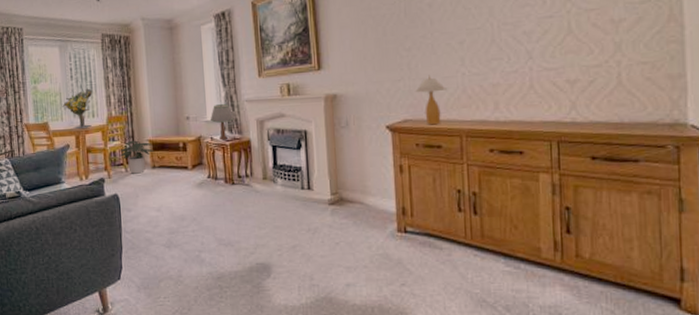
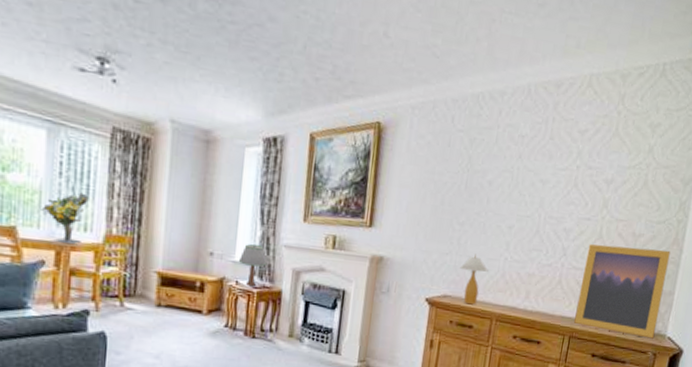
potted plant: present [120,140,154,174] -> none [116,269,162,311]
picture frame: none [557,29,672,130] -> present [573,244,671,339]

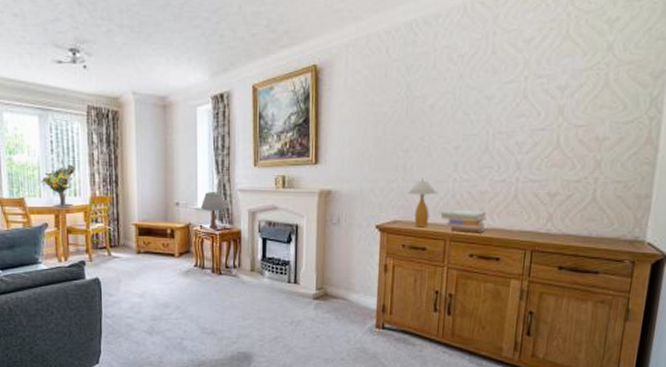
books: none [488,288,533,316] -> present [439,209,487,234]
picture frame: present [573,244,671,339] -> none [534,151,643,246]

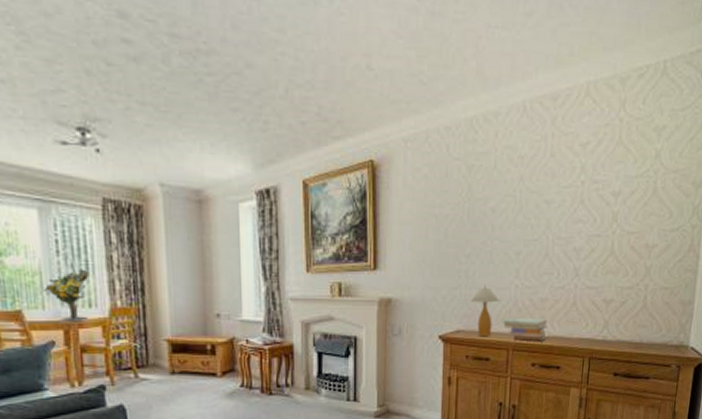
table lamp: present [200,192,226,230] -> none [246,301,275,344]

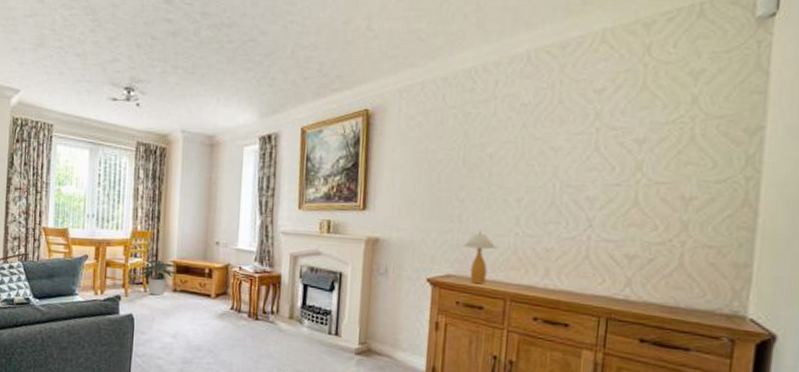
bouquet: present [43,269,88,322] -> none [85,197,119,241]
potted plant: none [127,339,174,381] -> present [141,259,177,296]
books: present [501,317,548,342] -> none [498,266,554,295]

